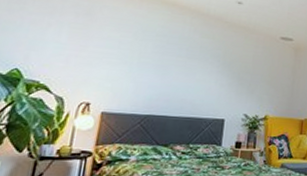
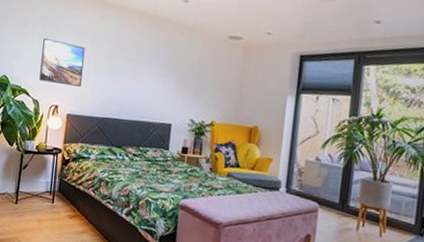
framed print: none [66,29,128,82] -> present [39,39,85,87]

